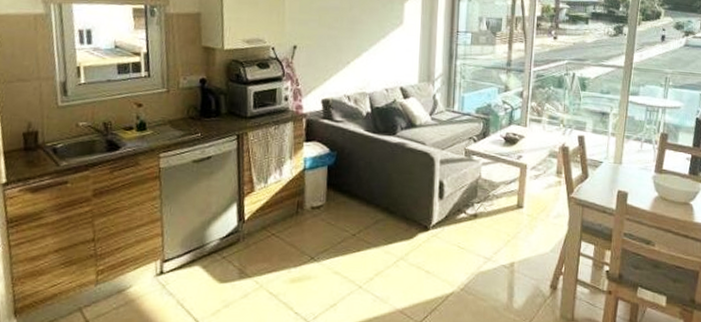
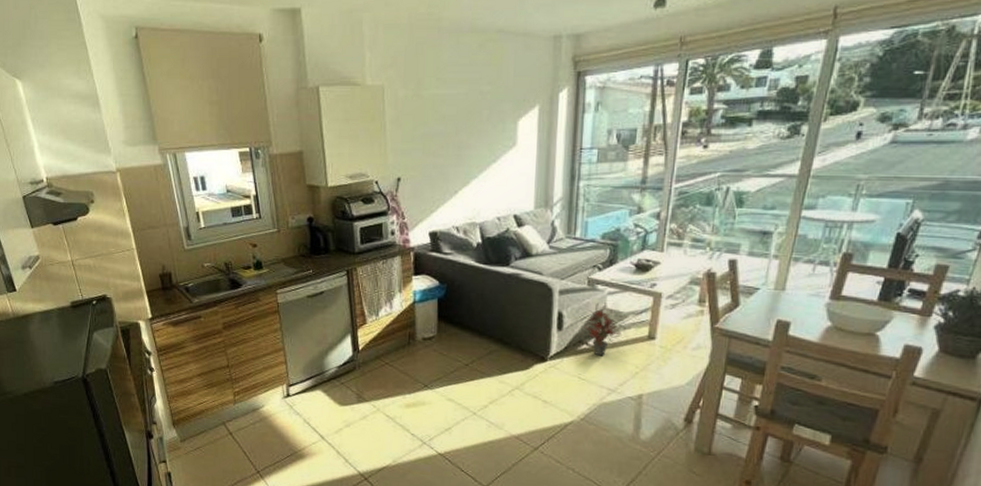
potted plant: none [463,172,494,225] -> present [584,302,621,356]

